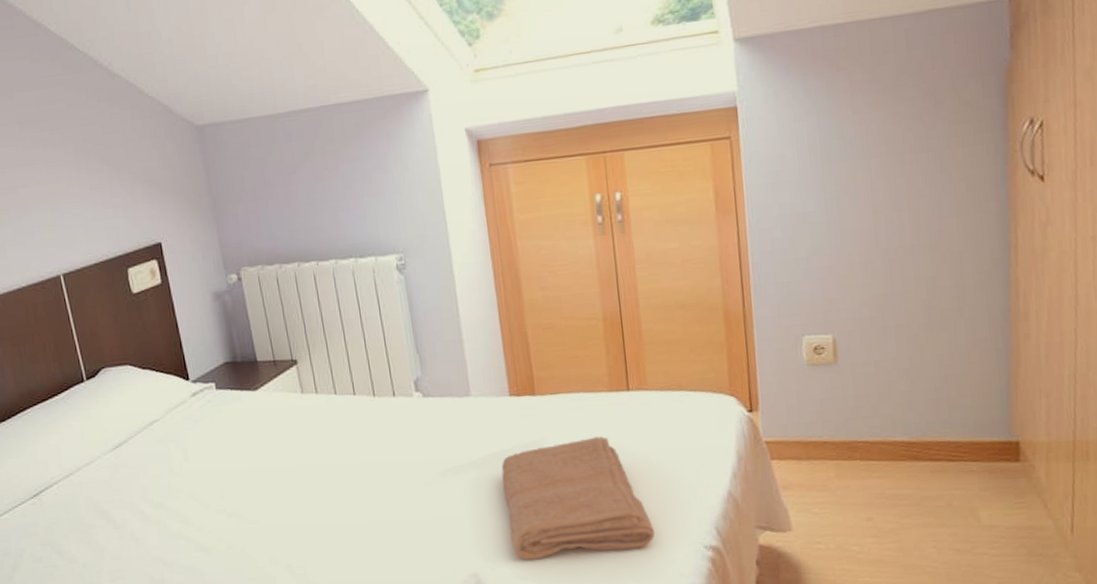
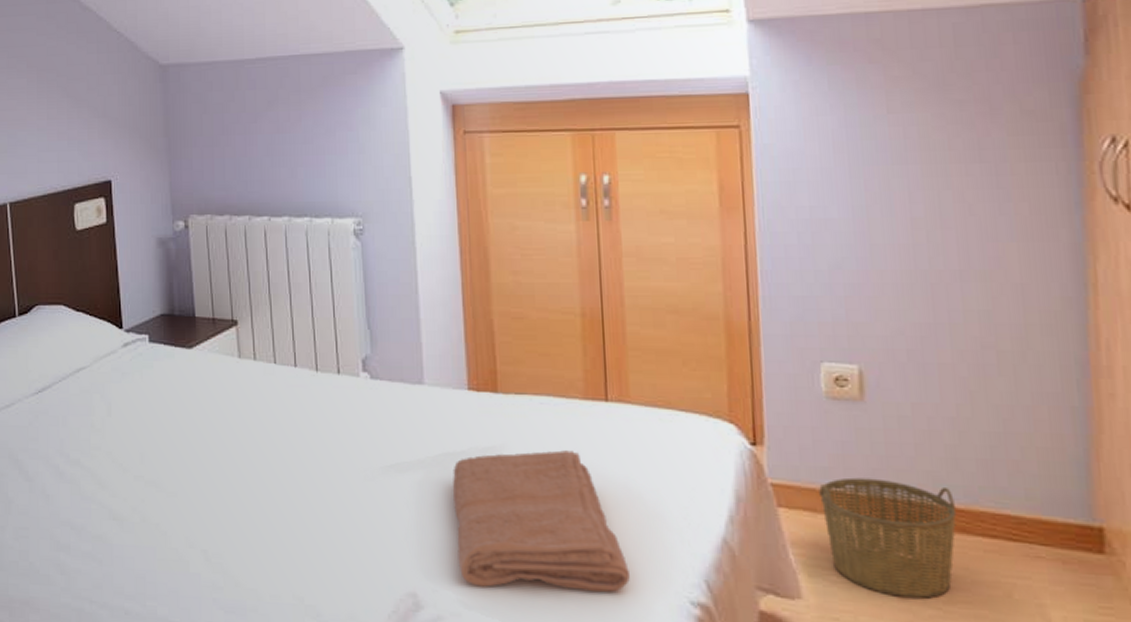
basket: none [803,426,910,518] -> present [819,477,957,599]

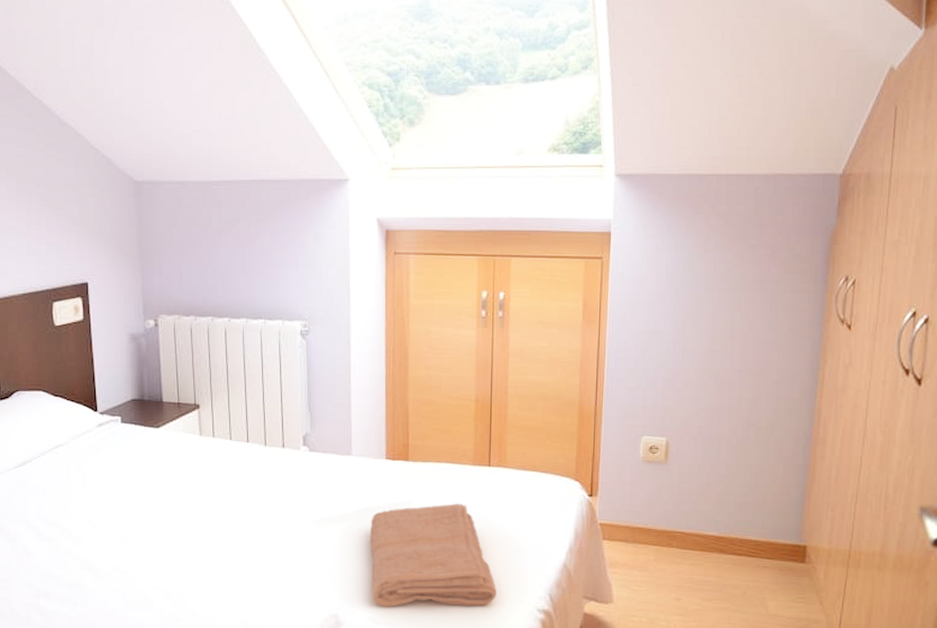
basket: present [819,477,957,599] -> none [631,517,719,598]

